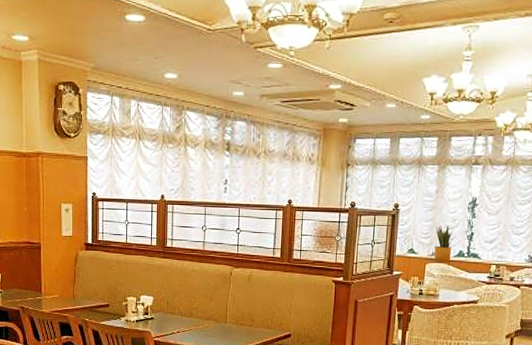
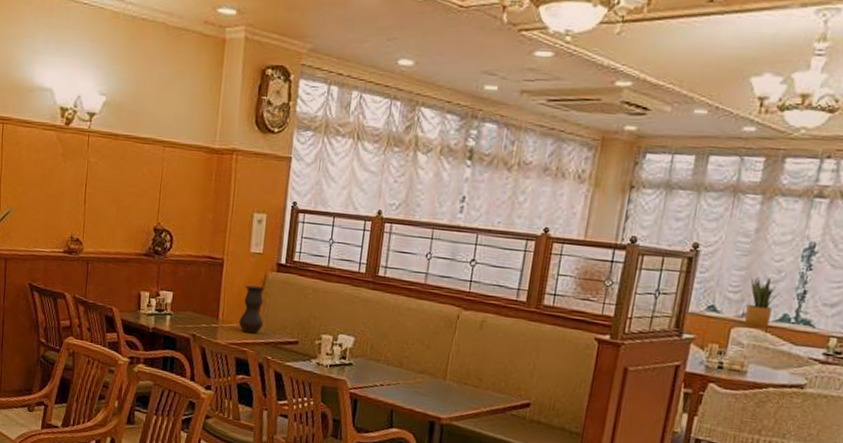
vase: none [58,263,78,303] -> present [238,285,265,335]

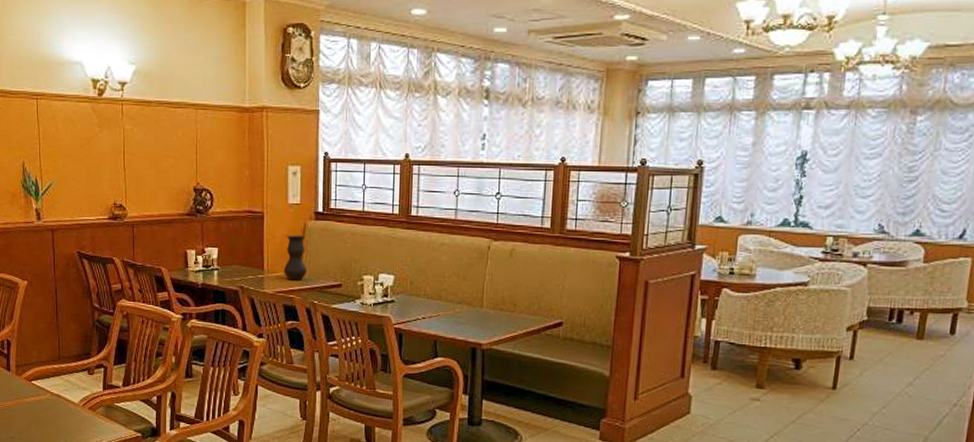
planter: present [744,277,779,329] -> none [749,186,778,234]

